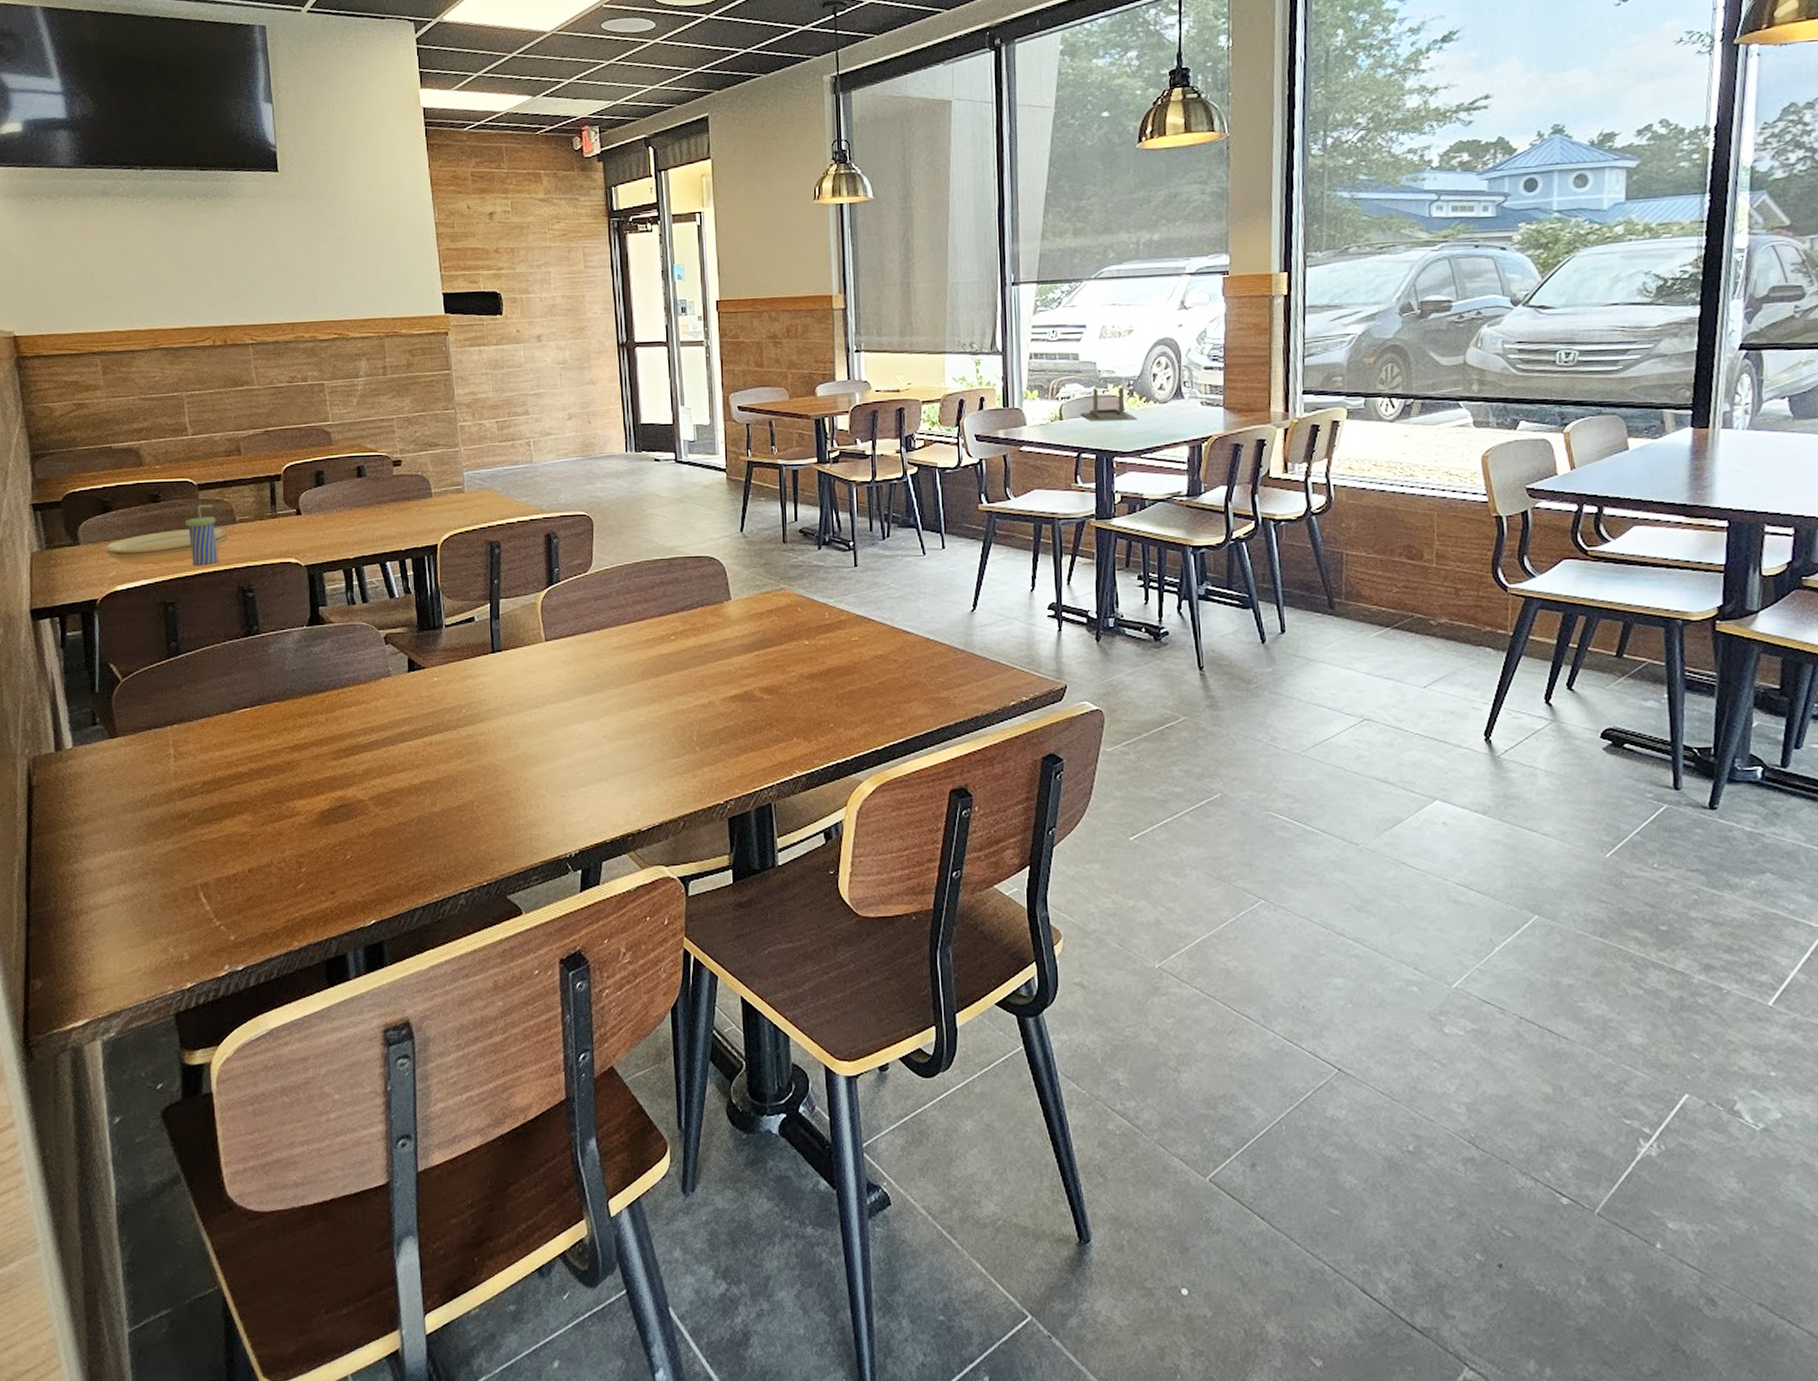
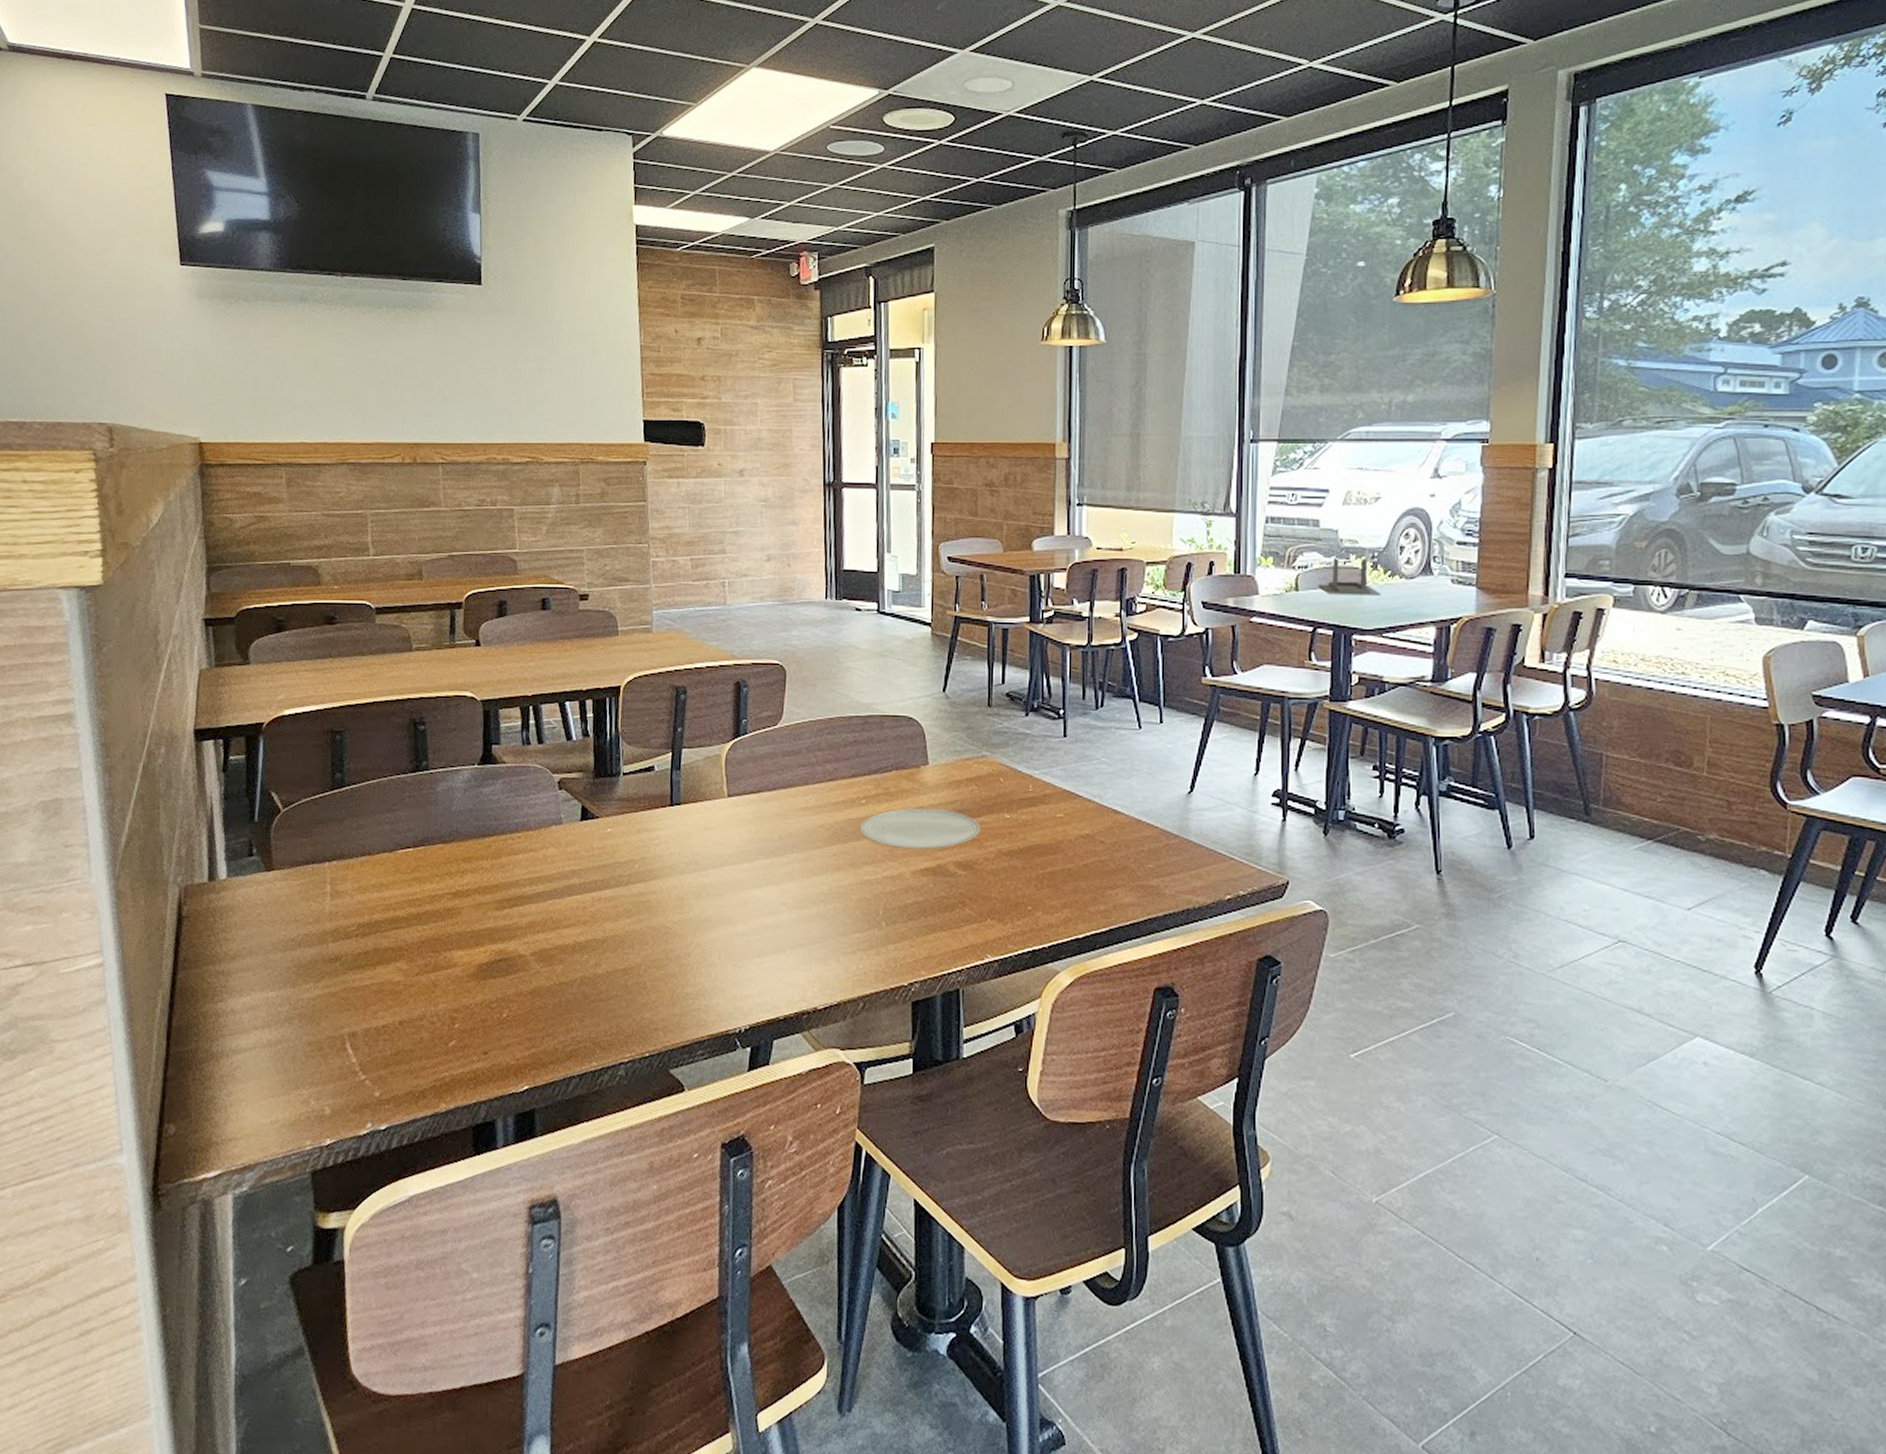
plate: present [105,527,229,565] -> none [275,653,404,690]
beverage cup: present [185,504,220,566] -> none [360,629,392,694]
plate: none [671,640,783,679] -> present [860,808,981,851]

